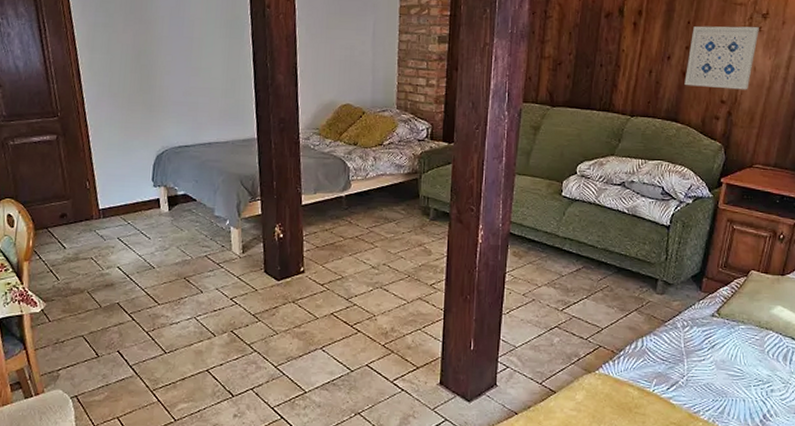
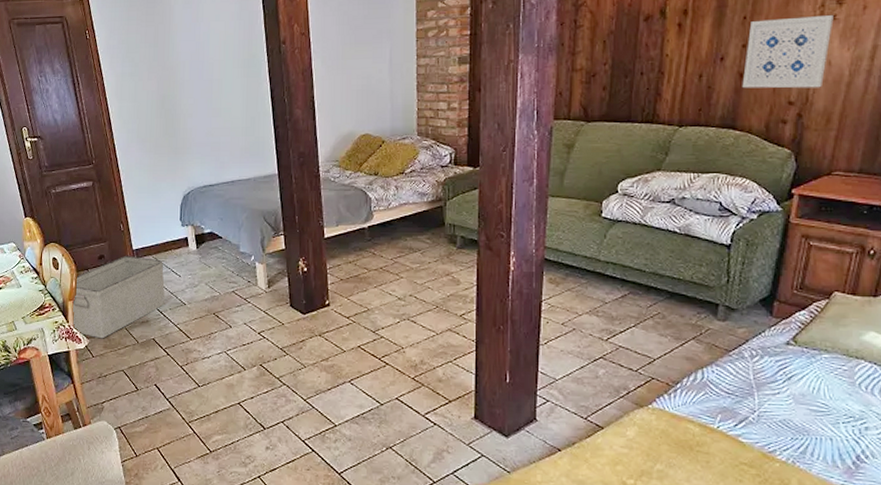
storage bin: none [26,215,133,303] -> present [71,256,165,339]

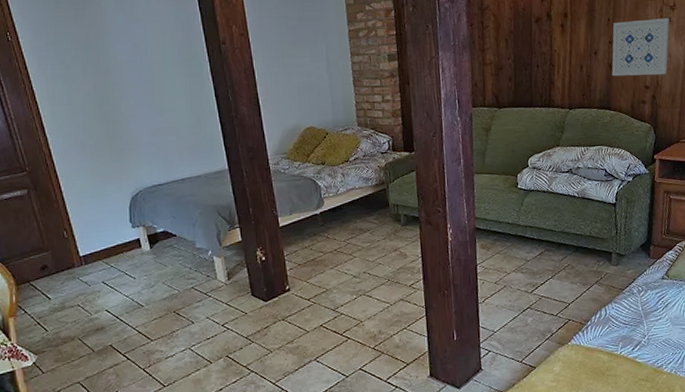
storage bin: present [71,256,165,339] -> none [14,263,121,353]

